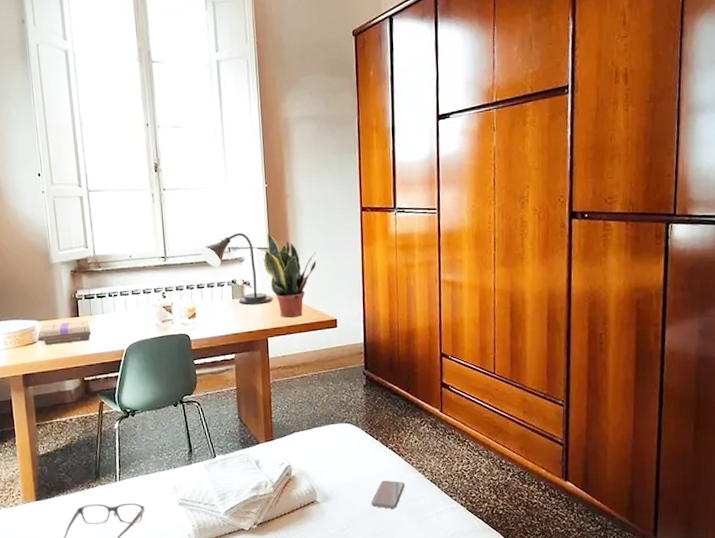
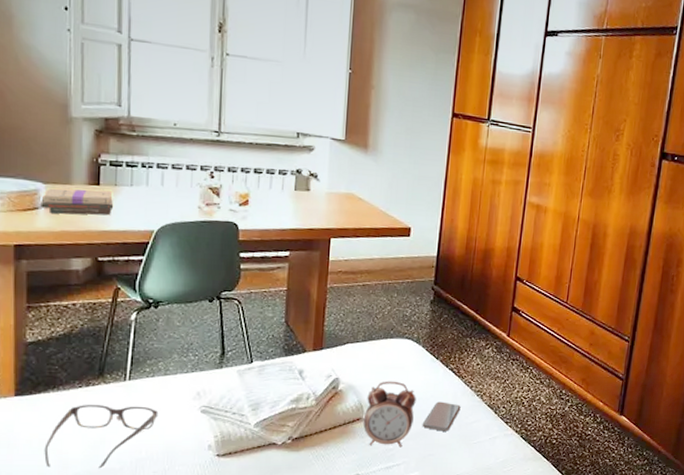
desk lamp: present [199,232,274,305] -> none [262,117,343,201]
potted plant: present [263,233,317,318] -> none [336,124,397,220]
alarm clock: none [317,464,363,527] -> present [363,381,416,448]

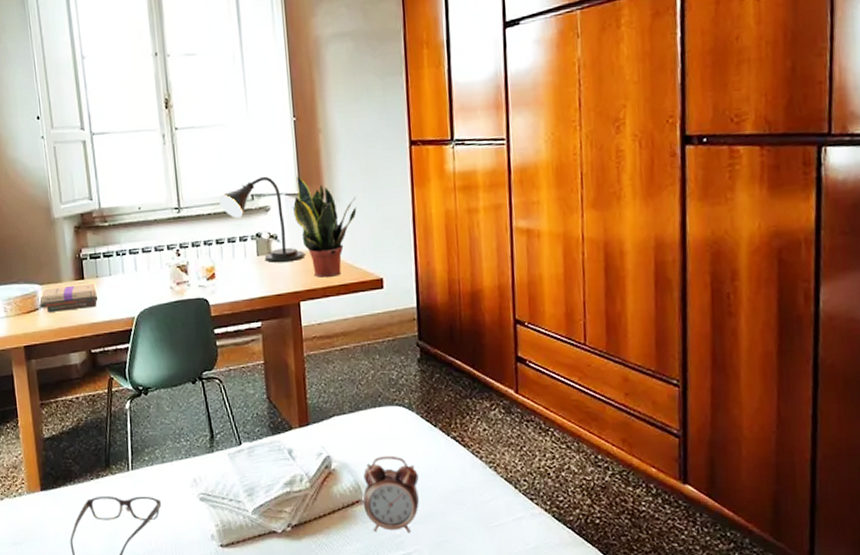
desk lamp: none [262,117,343,201] -> present [218,176,306,262]
potted plant: none [336,124,397,220] -> present [292,176,357,278]
smartphone: present [422,401,461,432] -> none [429,477,472,513]

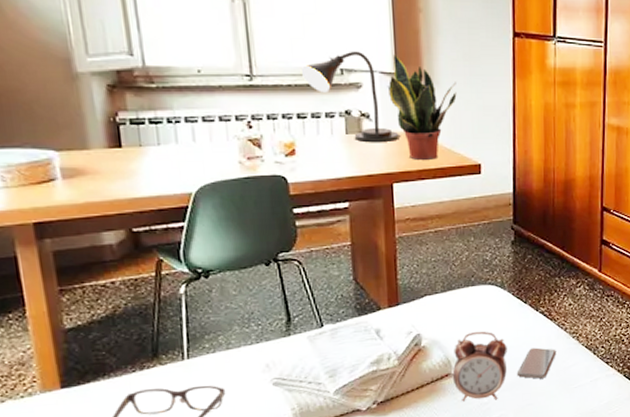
books: present [39,283,99,312] -> none [56,153,142,184]
smartphone: none [429,477,472,513] -> present [516,347,556,379]

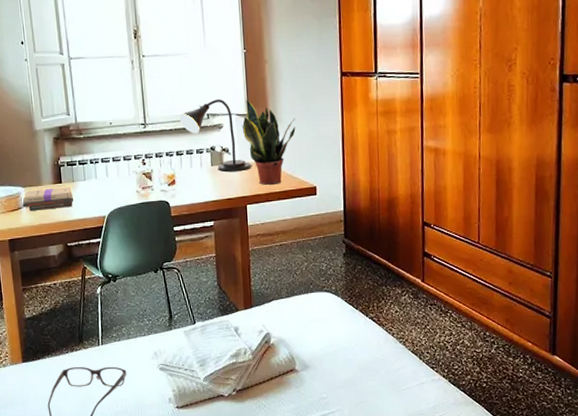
books: none [56,153,142,184] -> present [22,187,74,211]
alarm clock: present [452,331,507,402] -> none [296,332,342,396]
smartphone: present [516,347,556,379] -> none [350,350,385,379]

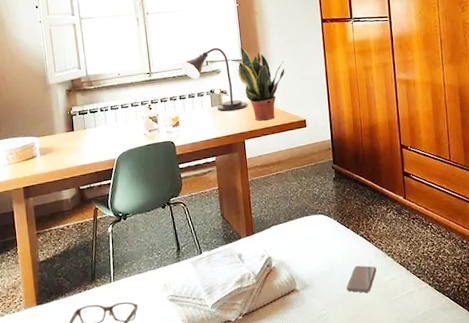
books: present [22,187,74,211] -> none [37,134,86,159]
smartphone: none [350,350,385,379] -> present [346,265,377,293]

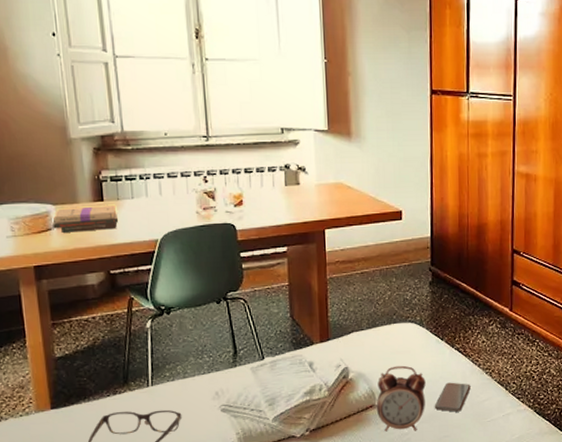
books: none [37,134,86,159] -> present [52,205,119,233]
desk lamp: present [180,47,248,111] -> none [248,112,332,192]
potted plant: present [237,46,285,121] -> none [320,114,381,208]
alarm clock: none [296,252,339,314] -> present [376,365,426,432]

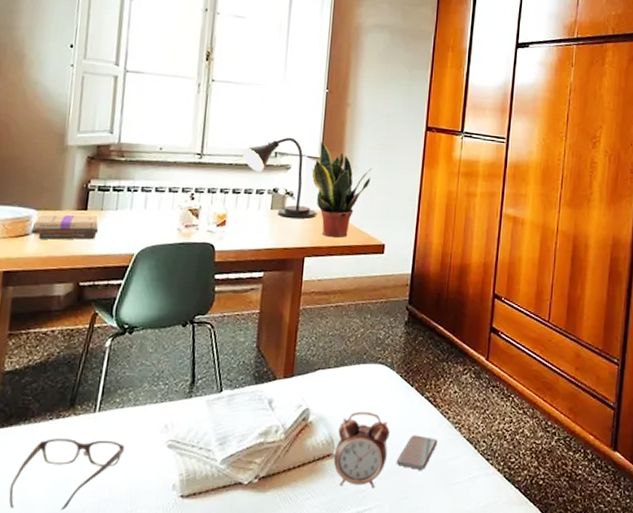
desk lamp: none [248,112,332,192] -> present [242,137,318,219]
potted plant: none [320,114,381,208] -> present [312,142,372,238]

